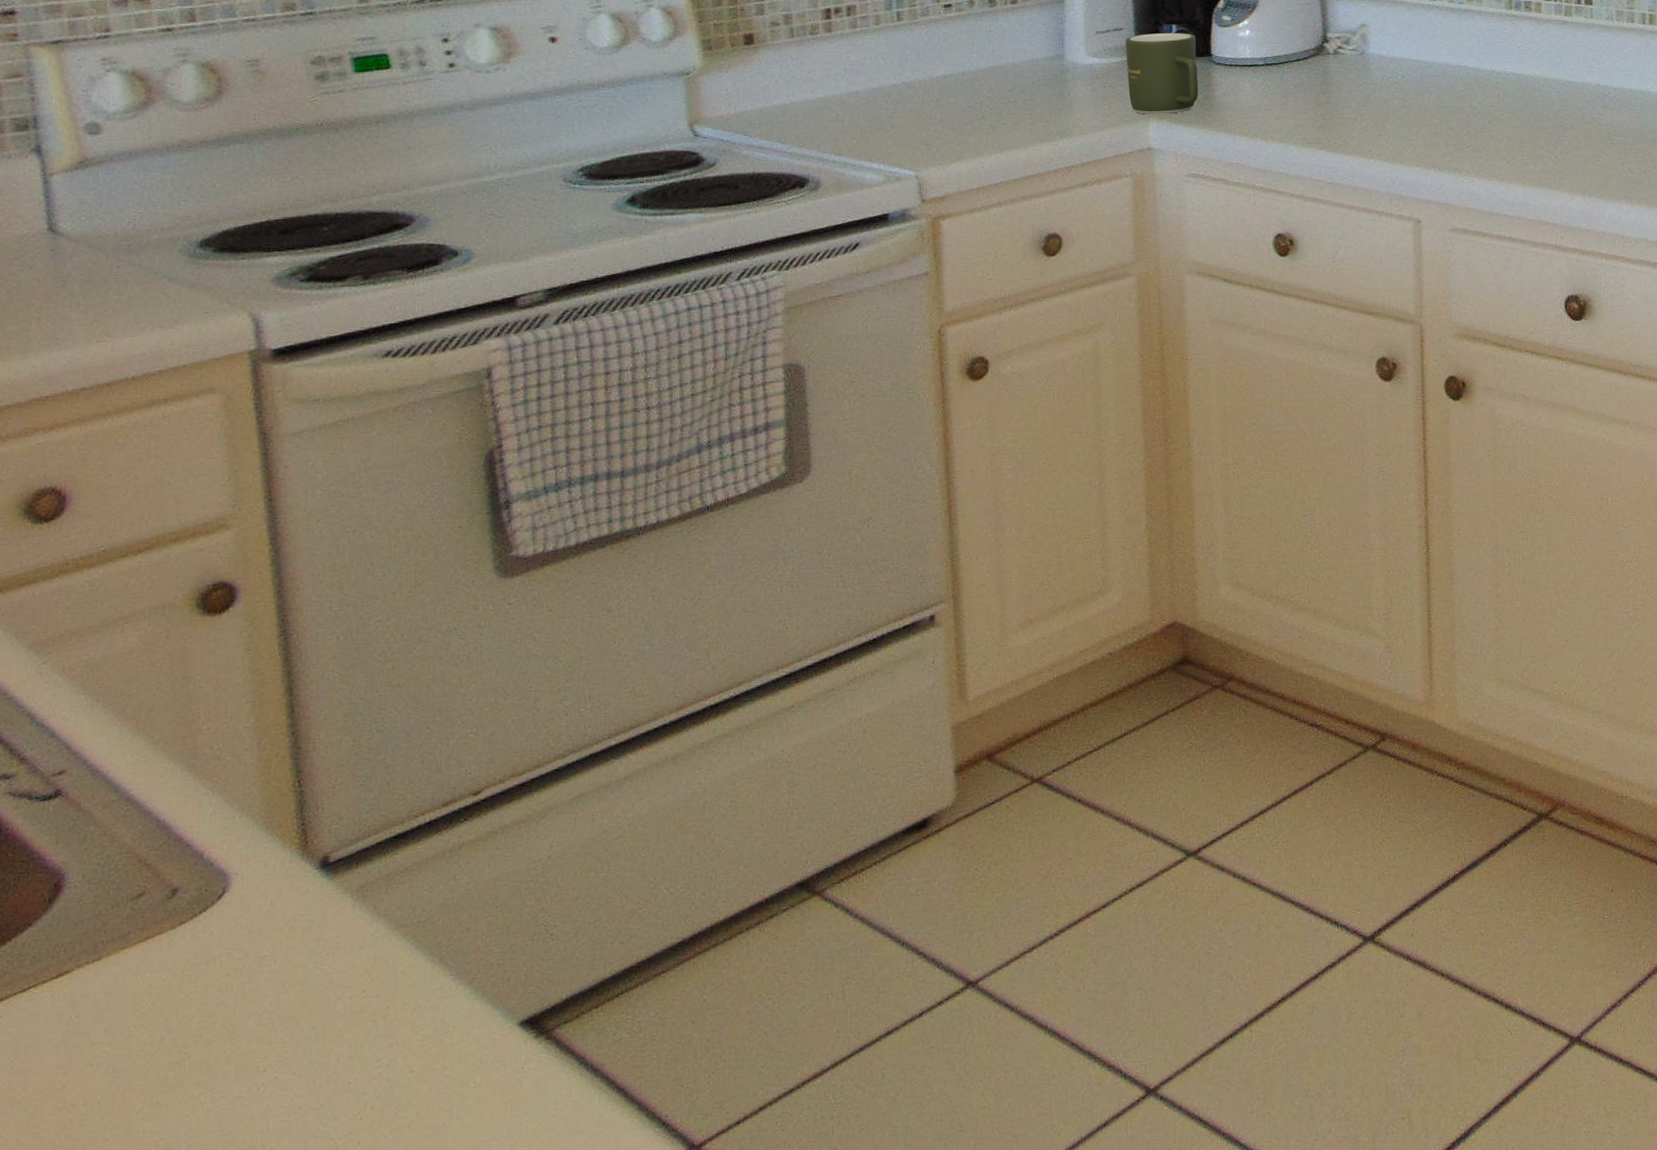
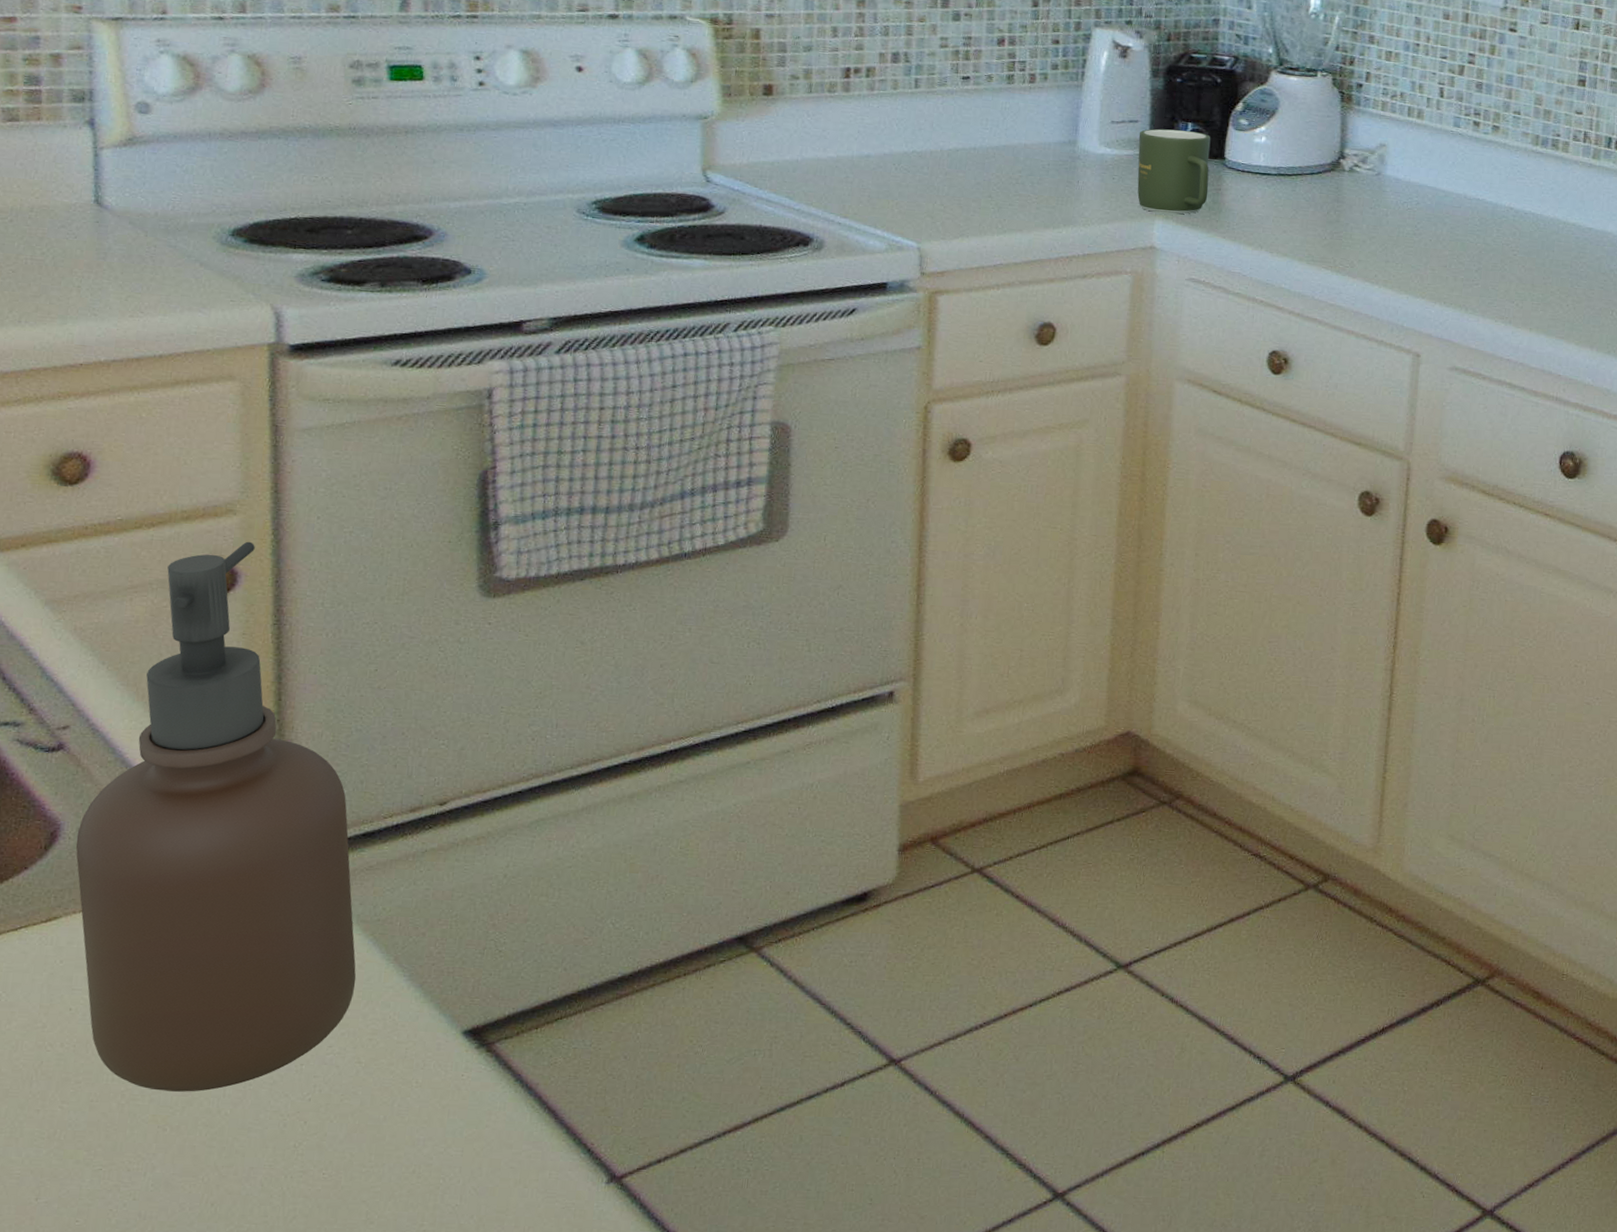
soap dispenser: none [83,554,400,1135] -> present [75,541,356,1092]

